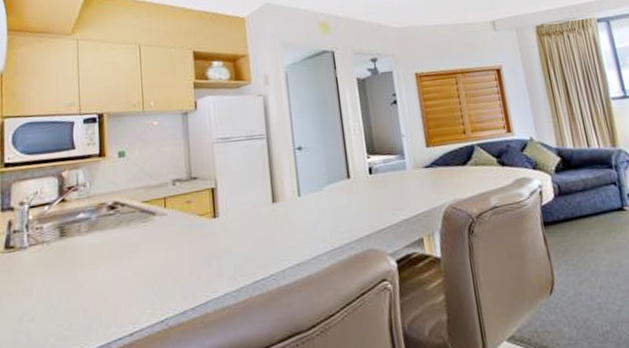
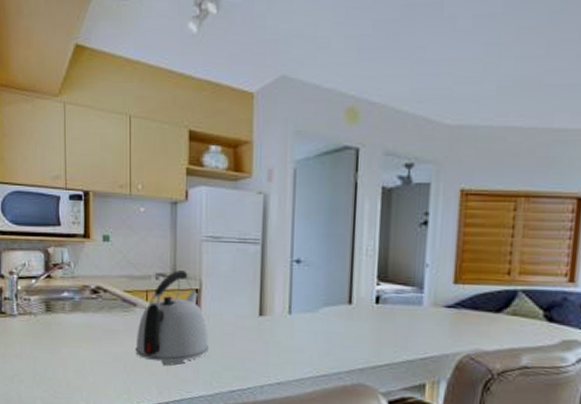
kettle: none [157,173,230,269] -> present [135,270,210,366]

